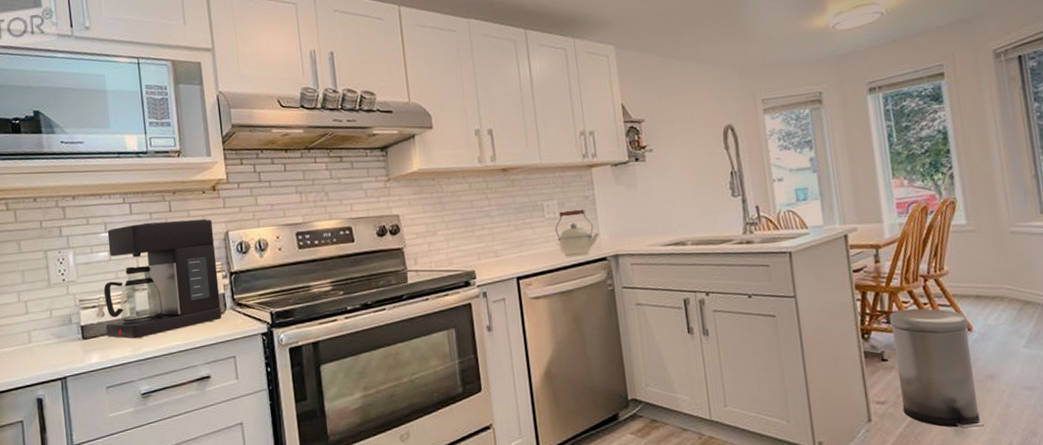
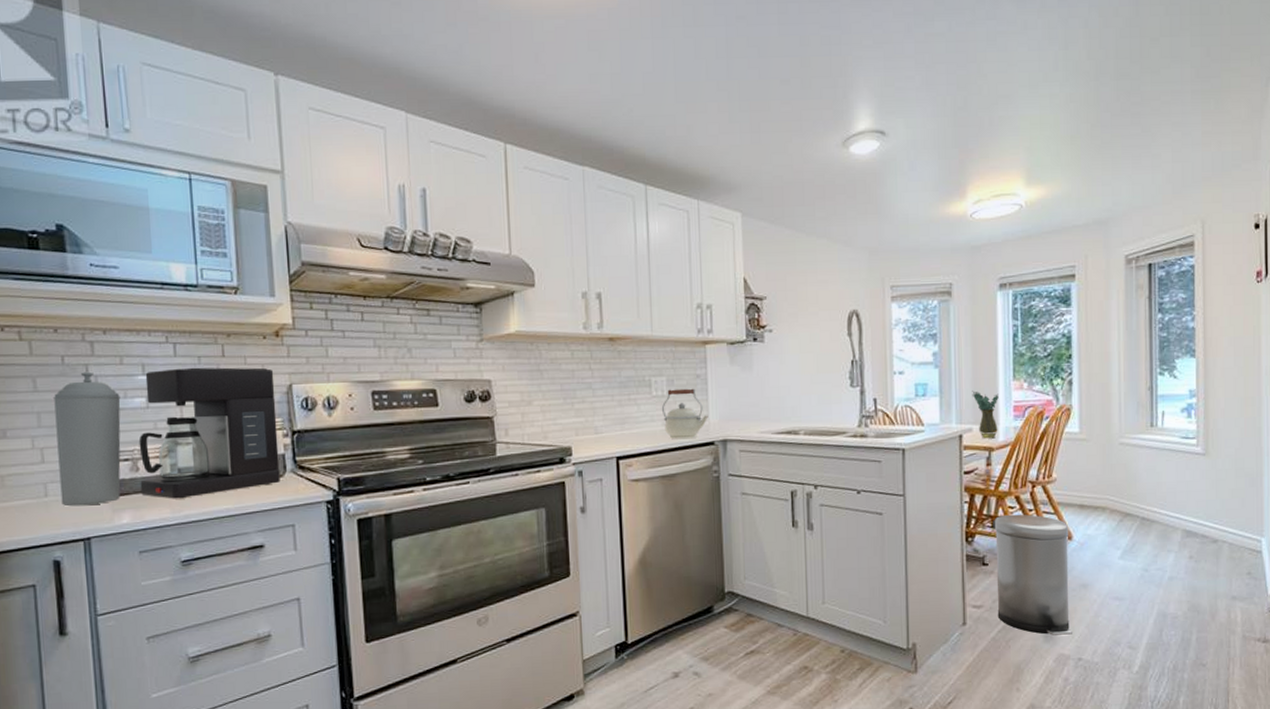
canister: none [34,232,90,351] -> present [52,371,121,507]
vase: none [852,191,883,237] -> present [972,391,999,439]

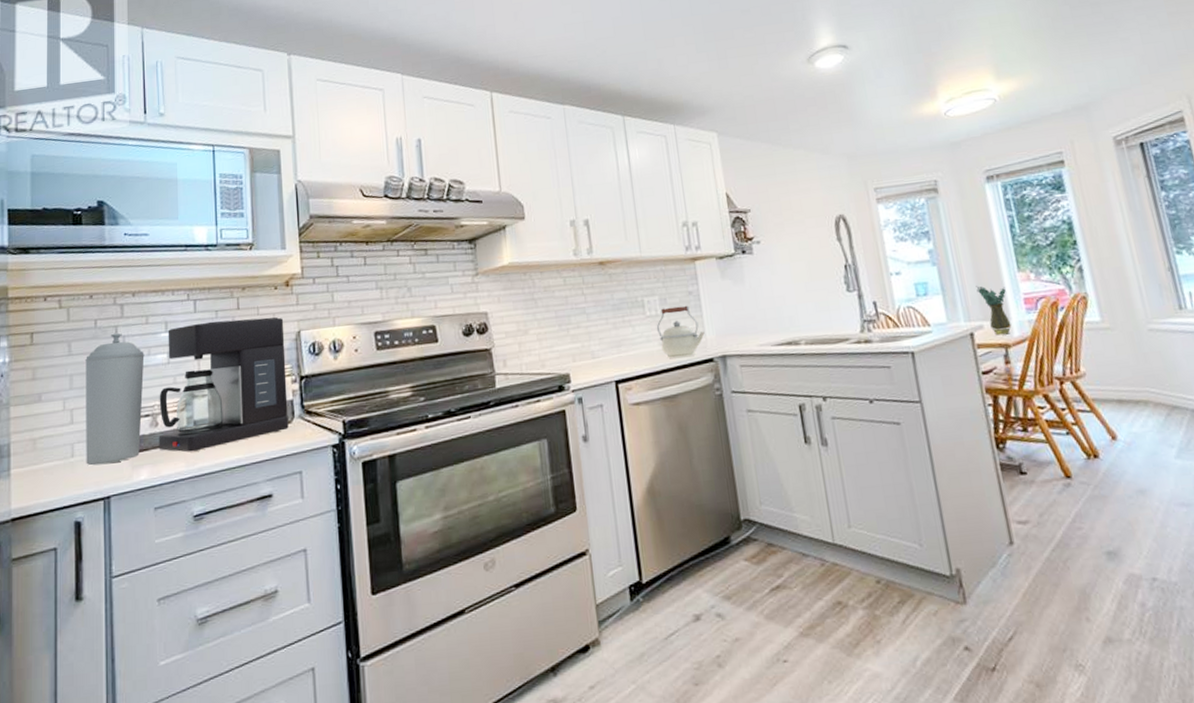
pedal bin: present [993,514,1072,635] -> none [1023,414,1139,552]

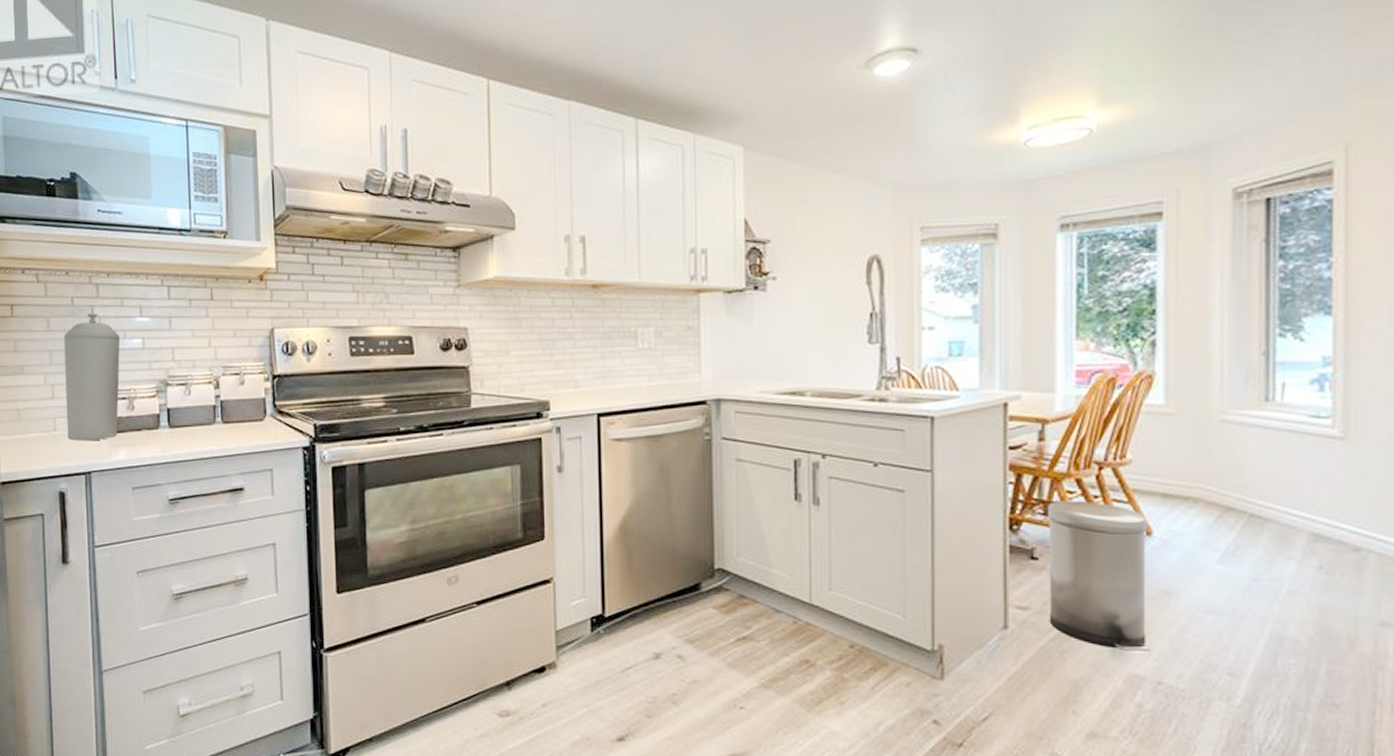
coffee maker: present [158,317,289,453] -> none [135,310,261,438]
kettle: present [656,305,705,359] -> none [648,341,700,397]
vase: present [976,286,1012,336] -> none [1021,351,1056,409]
pedal bin: none [1023,414,1139,552] -> present [1045,500,1150,651]

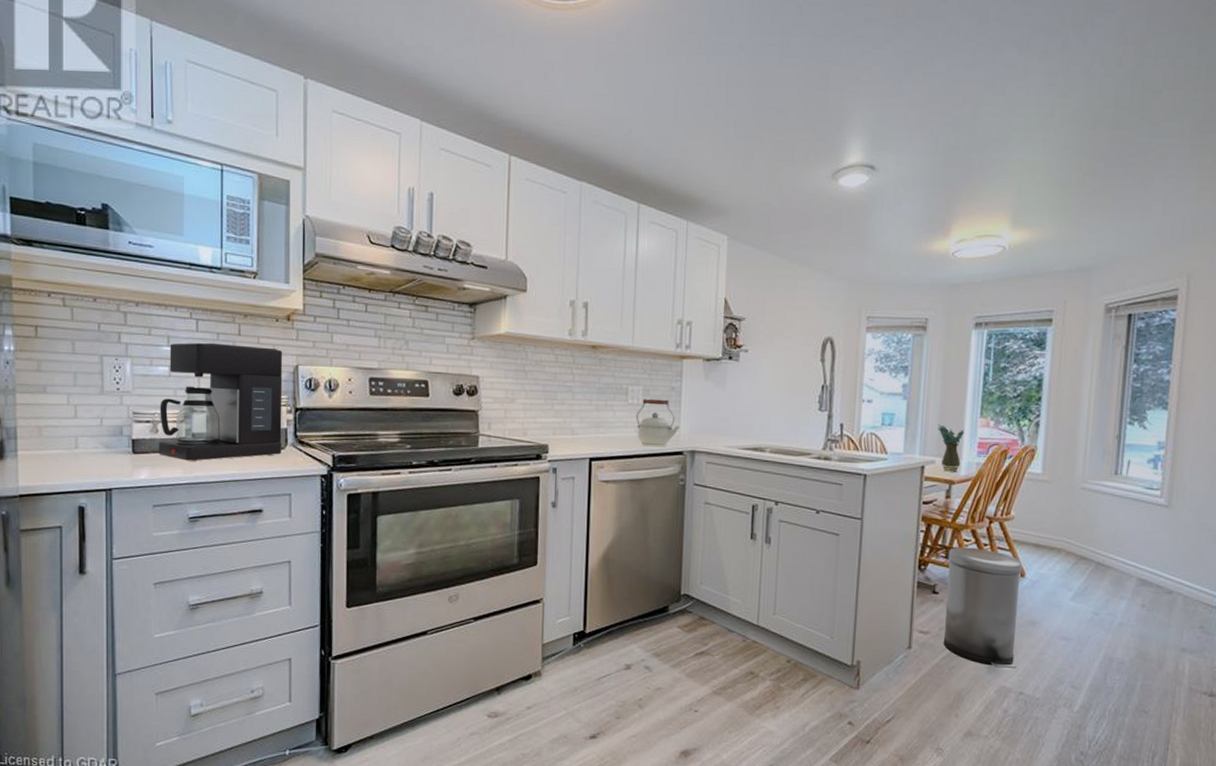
canister: present [63,313,120,441] -> none [88,339,147,460]
coffee maker: none [135,310,261,438] -> present [158,342,283,461]
kettle: none [648,341,700,397] -> present [635,398,680,447]
vase: none [1021,351,1056,409] -> present [938,424,964,472]

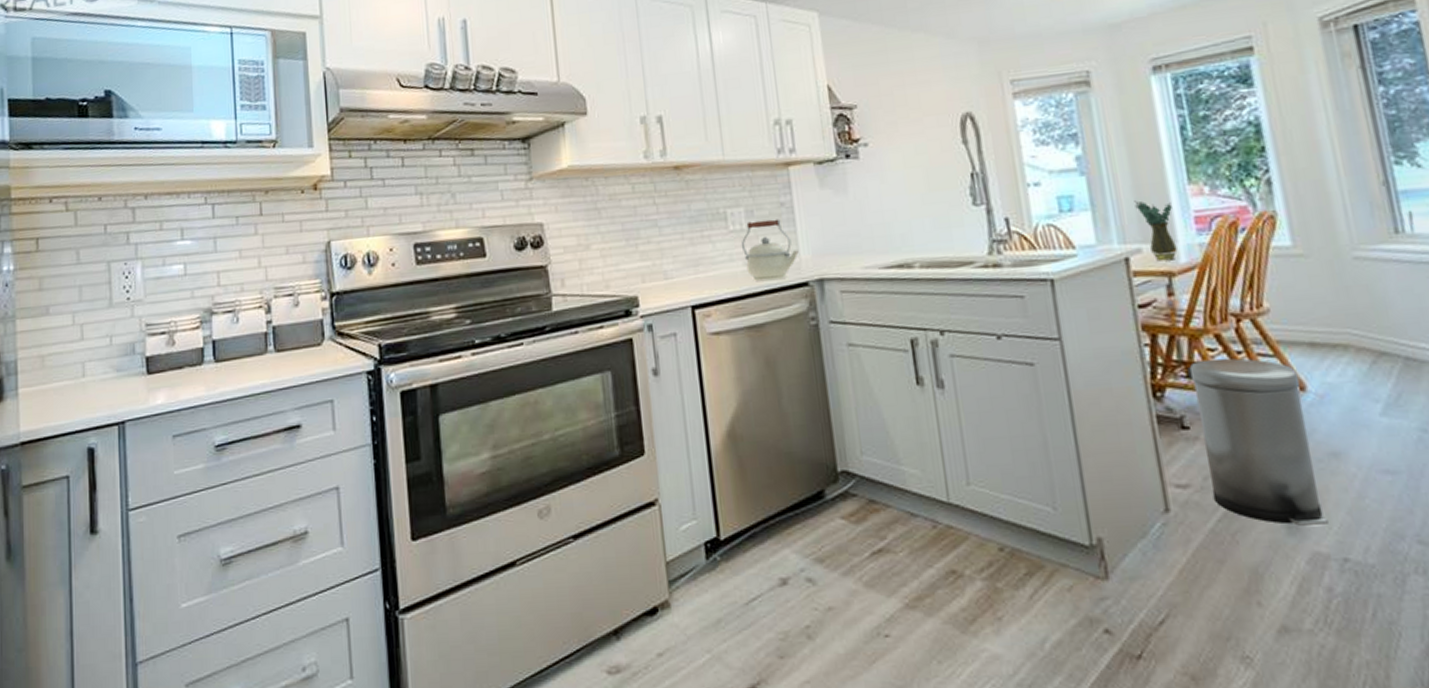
coffee maker: present [158,342,283,461] -> none [175,225,318,375]

